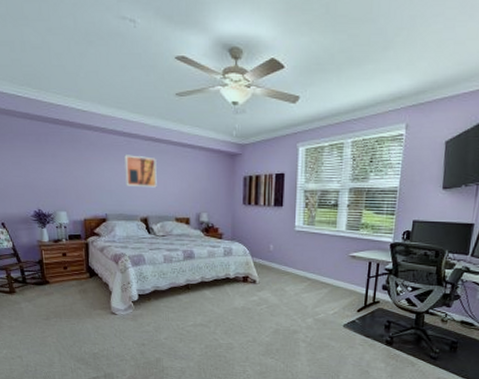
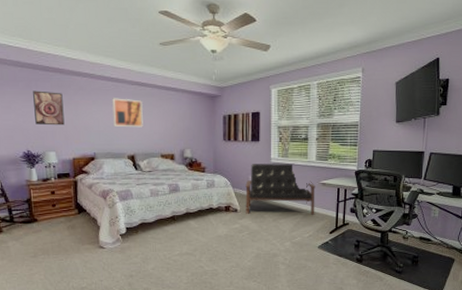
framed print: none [43,145,76,184] -> present [33,90,65,126]
bench: none [265,231,344,290] -> present [245,163,315,215]

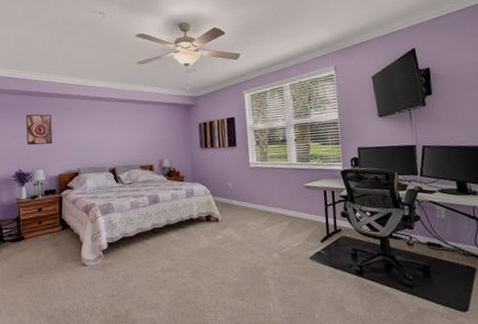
wall art: present [112,98,143,128] -> none [95,115,123,142]
bench: present [245,163,315,215] -> none [225,167,302,223]

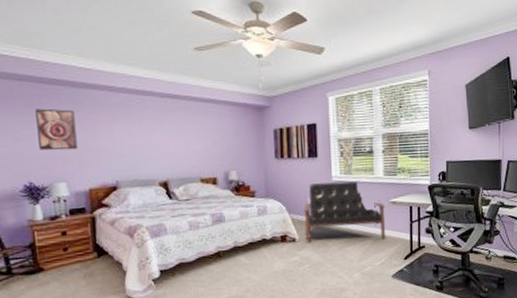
bench: none [225,167,302,223] -> present [303,181,386,243]

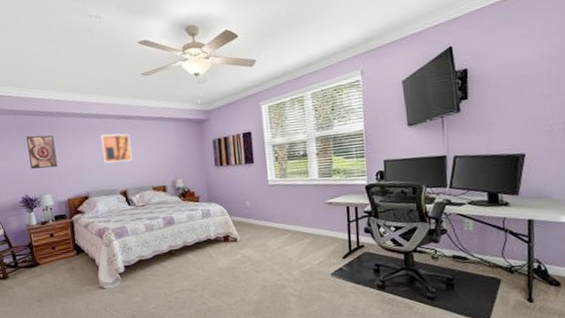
wall art: none [137,113,178,149] -> present [100,133,133,163]
bench: present [303,181,386,243] -> none [243,183,324,243]

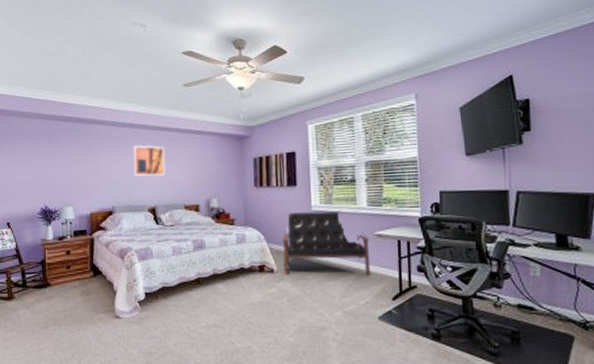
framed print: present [26,135,58,169] -> none [54,142,84,178]
bench: none [243,183,324,243] -> present [282,211,371,276]

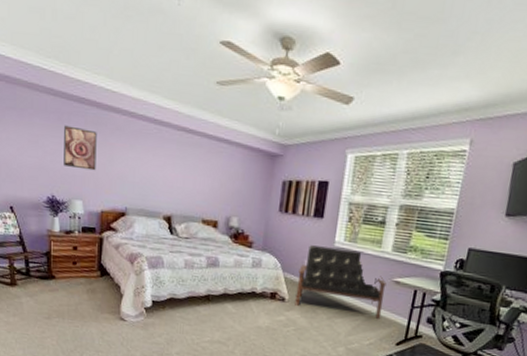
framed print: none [54,142,84,178] -> present [64,125,97,171]
wall art: present [133,145,165,177] -> none [151,144,188,184]

